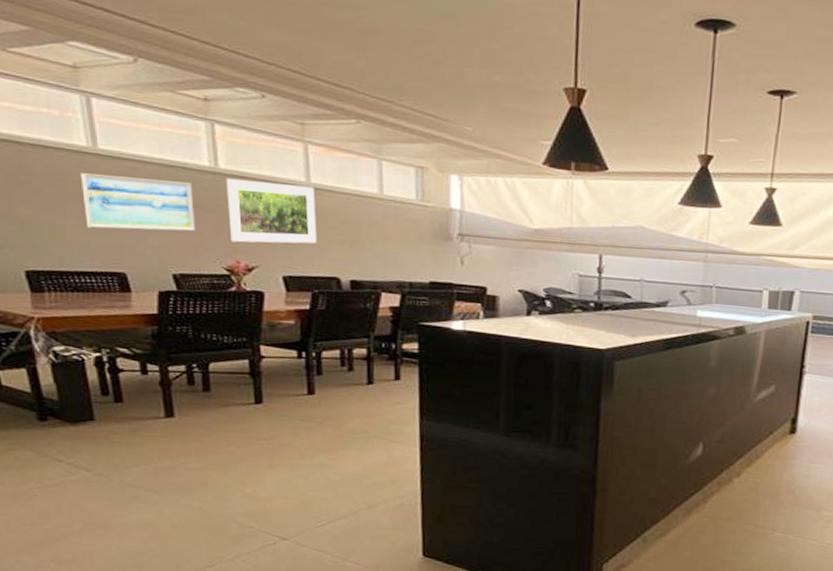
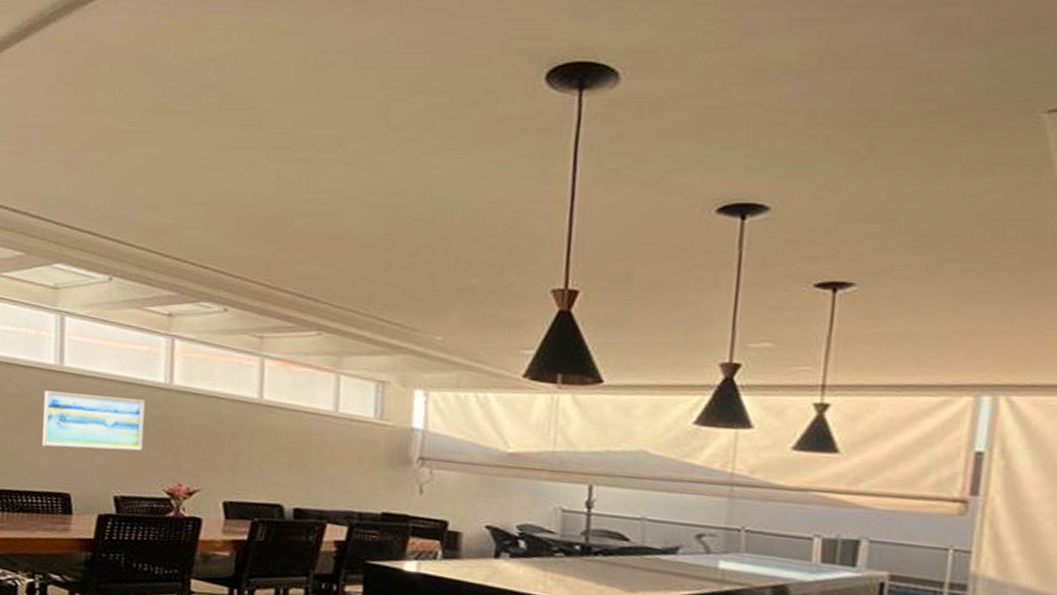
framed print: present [226,178,317,244] -> none [175,395,267,466]

